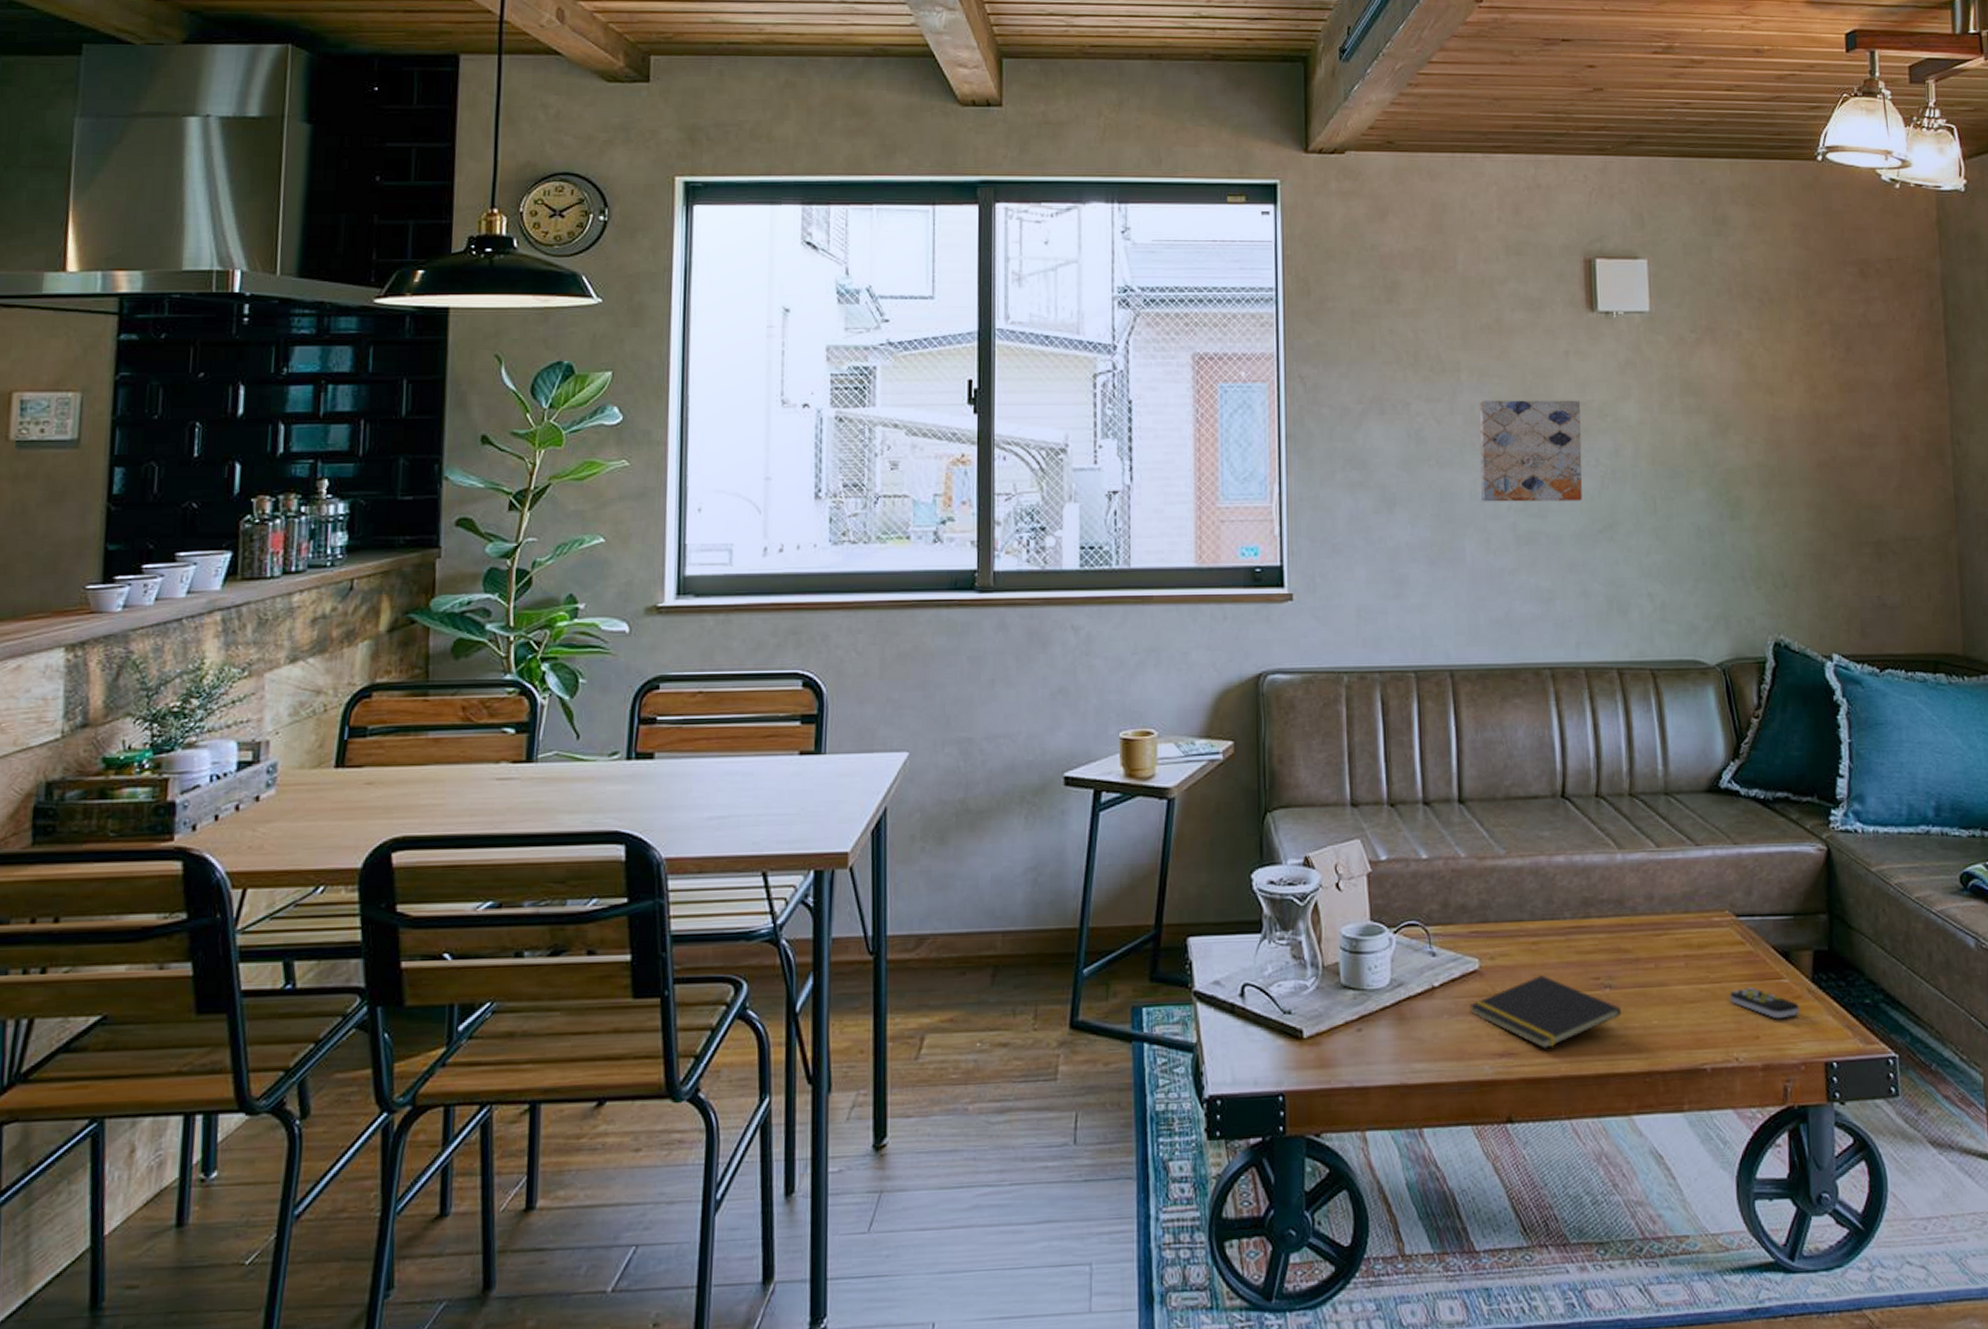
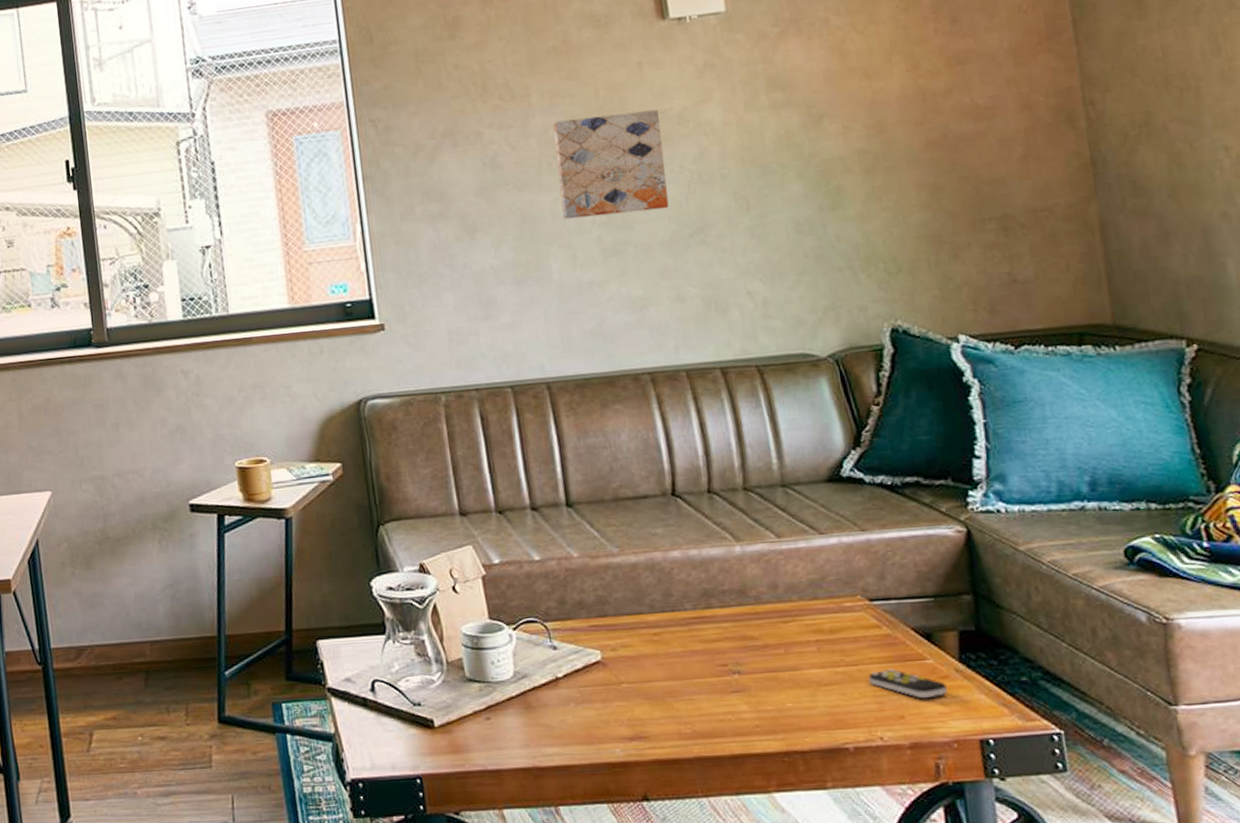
notepad: present [1469,976,1622,1049] -> none [595,664,754,732]

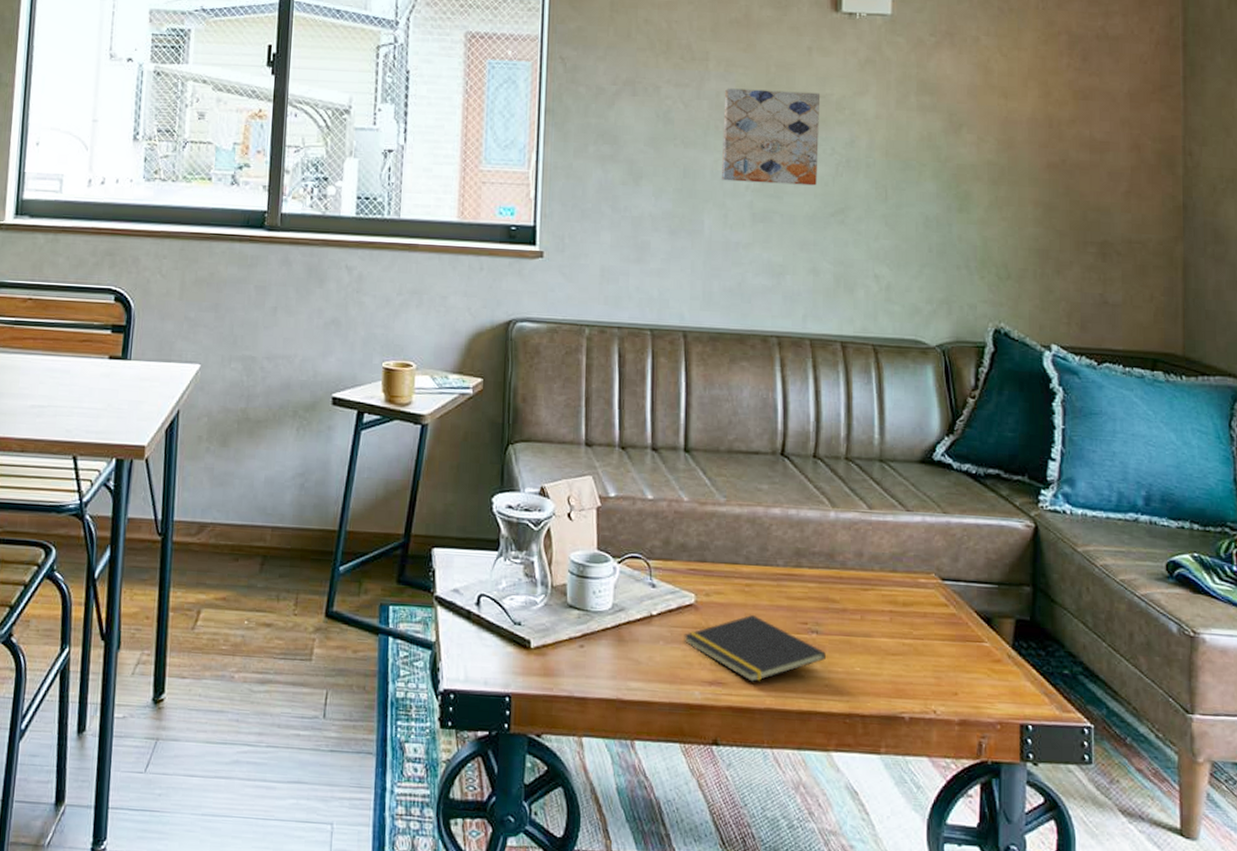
notepad: none [595,664,754,732] -> present [684,615,827,682]
remote control: present [869,668,947,699] -> none [932,646,998,680]

